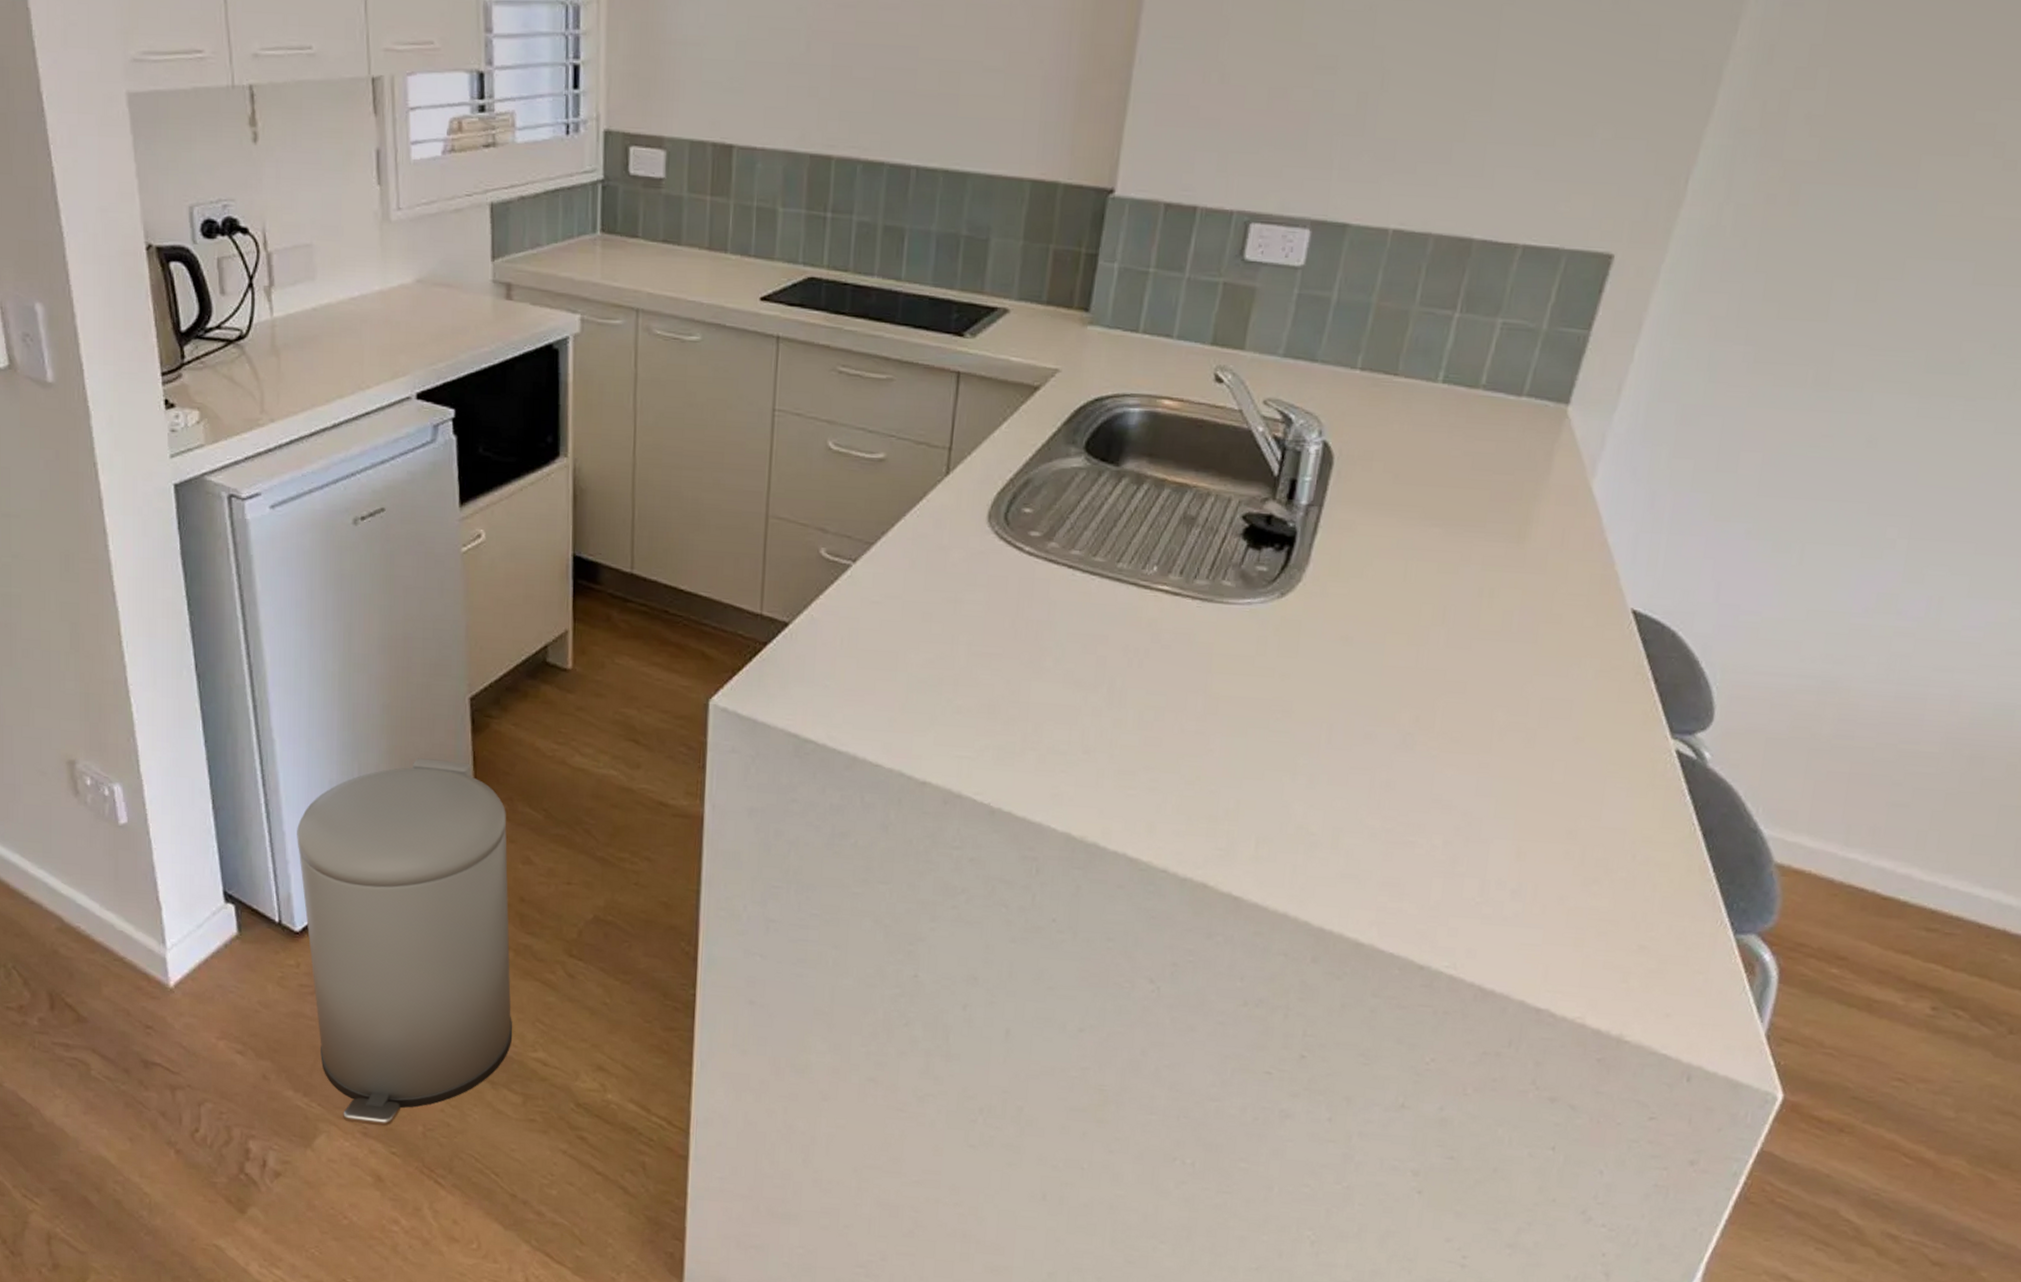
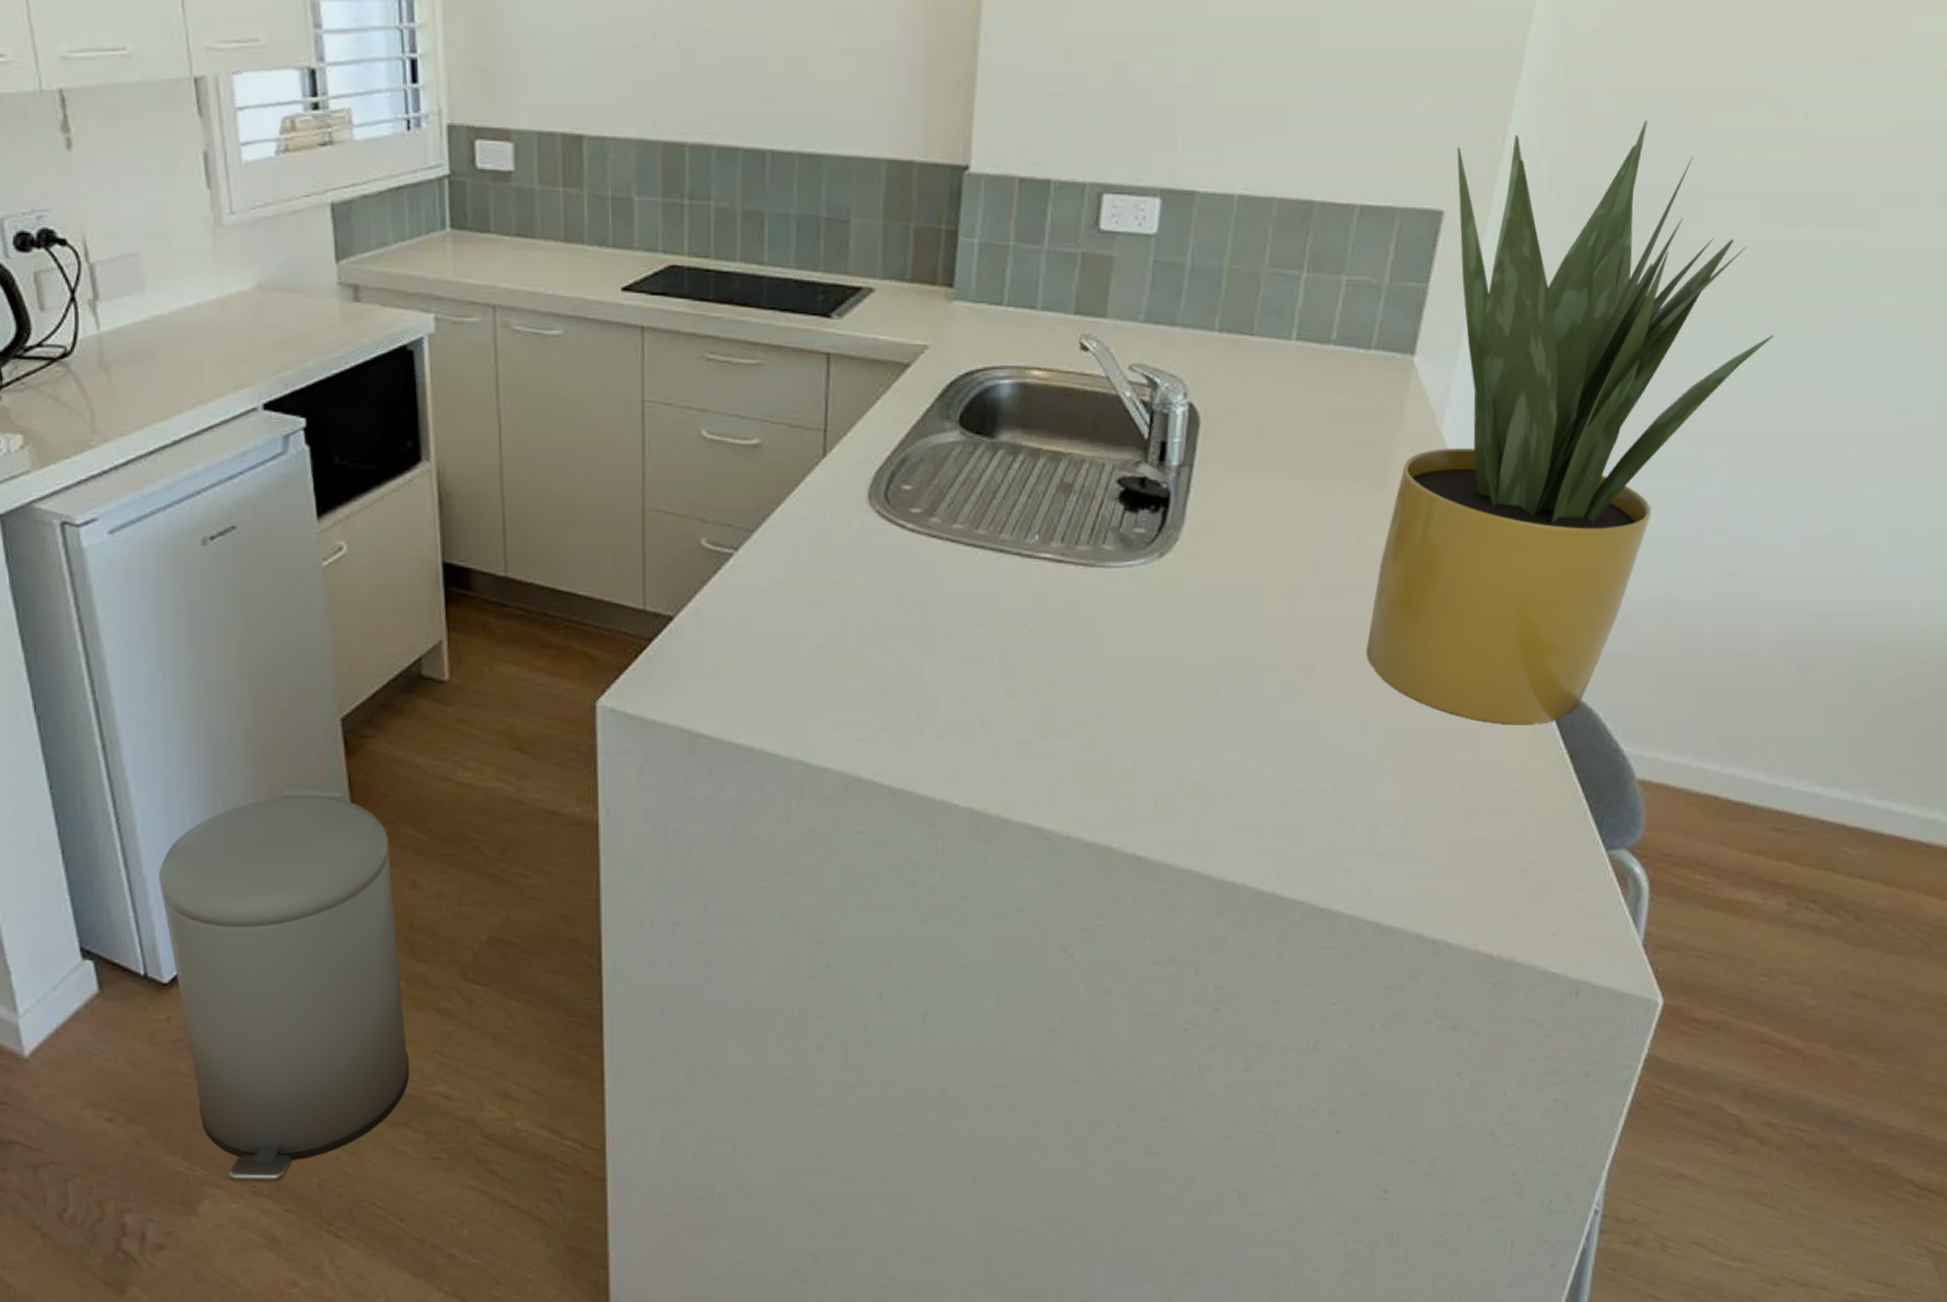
planter: none [1490,166,1974,798] -> present [1366,120,1774,725]

